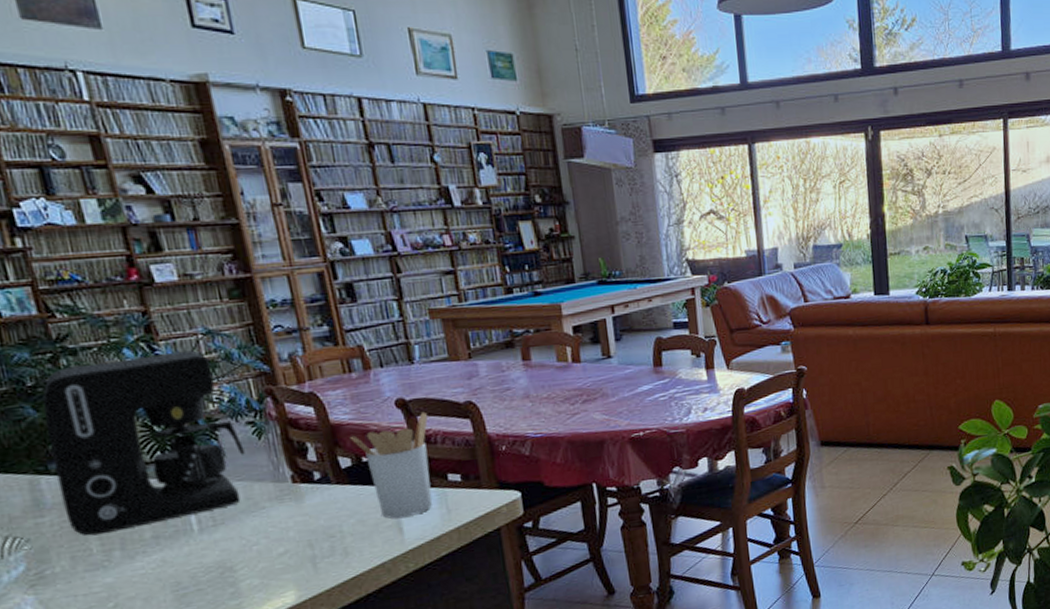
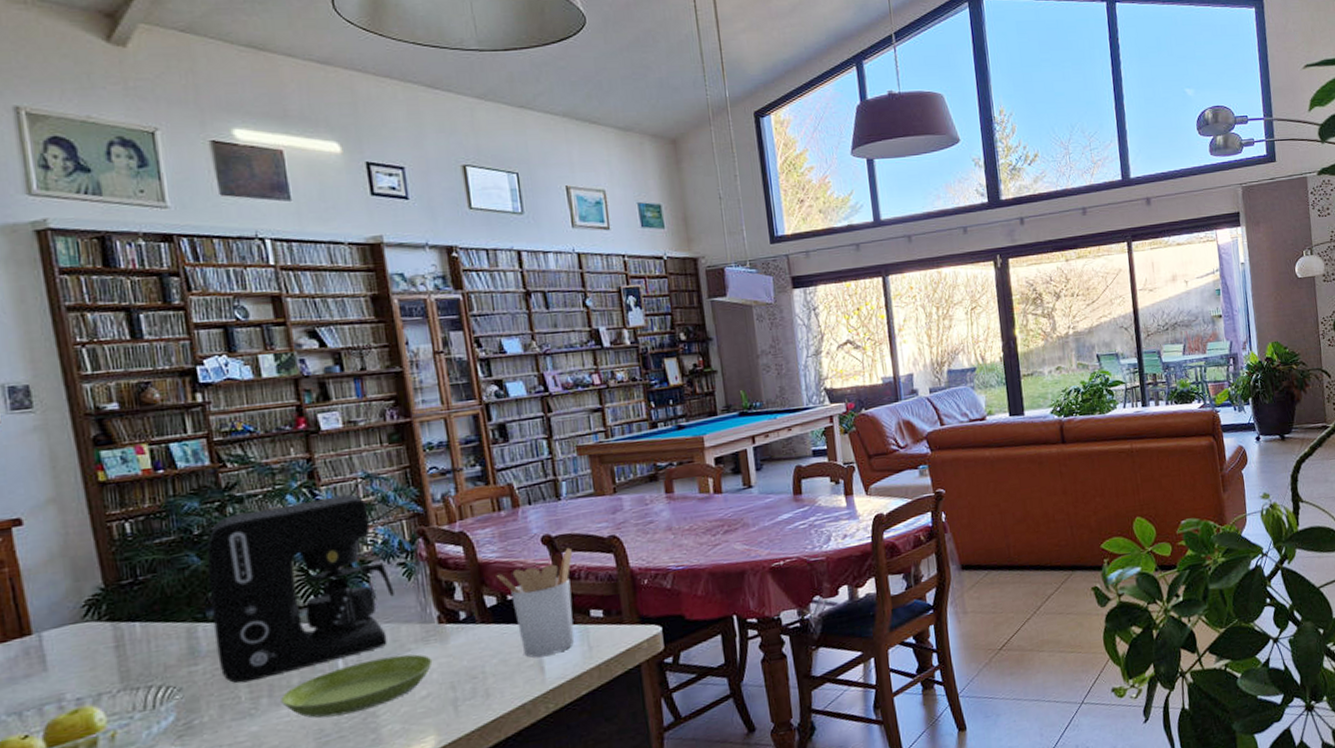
saucer: none [134,512,289,572] -> present [281,654,433,718]

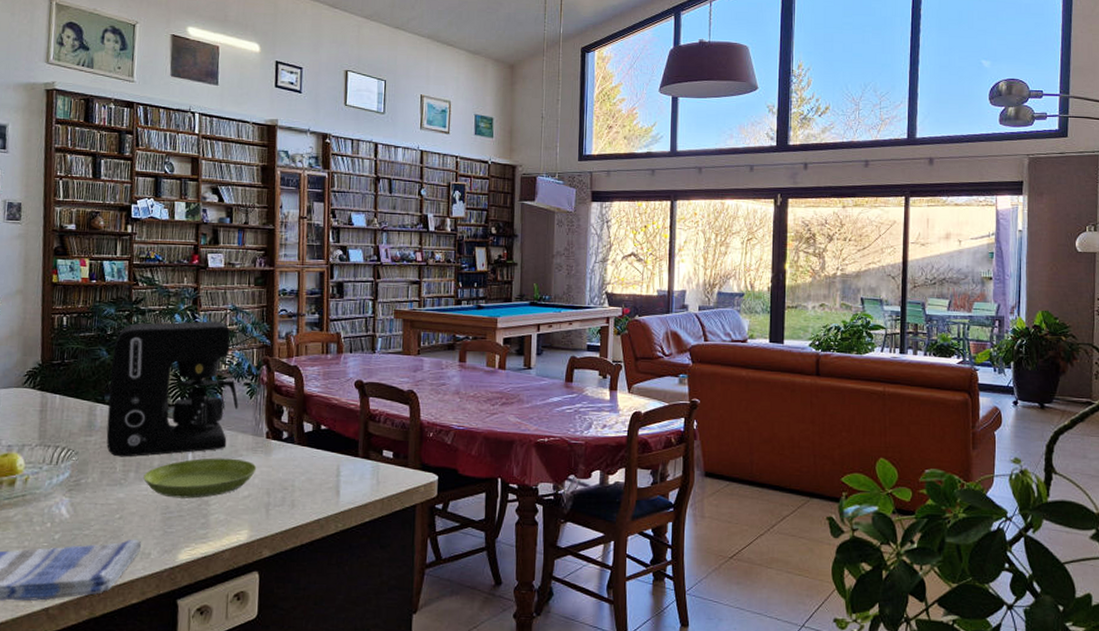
utensil holder: present [496,548,575,658] -> none [315,395,377,482]

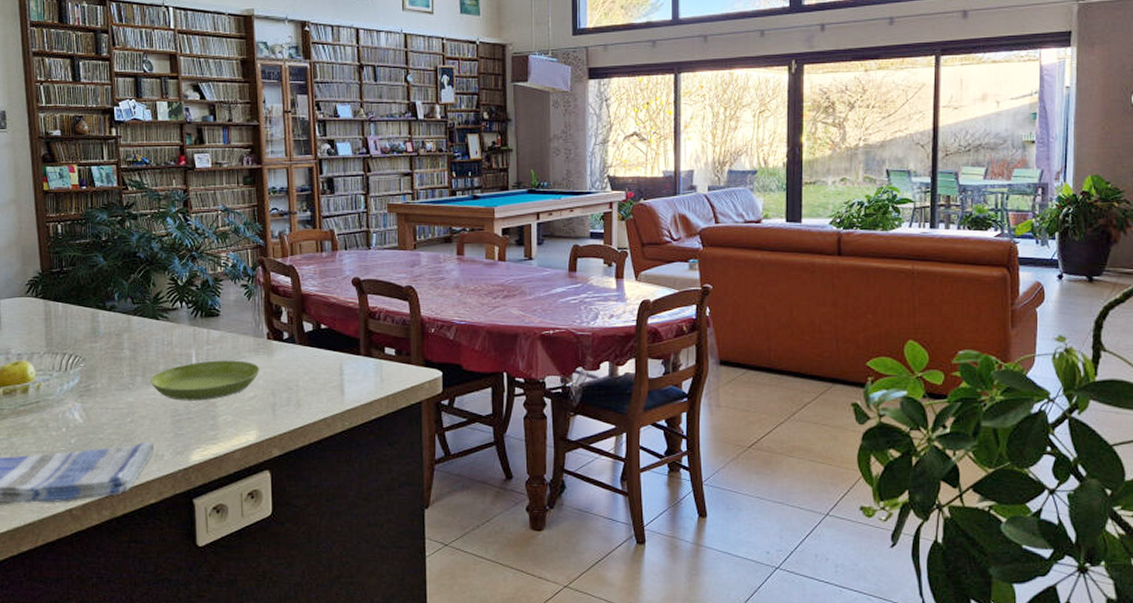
coffee maker: present [106,321,238,457] -> none [110,223,237,362]

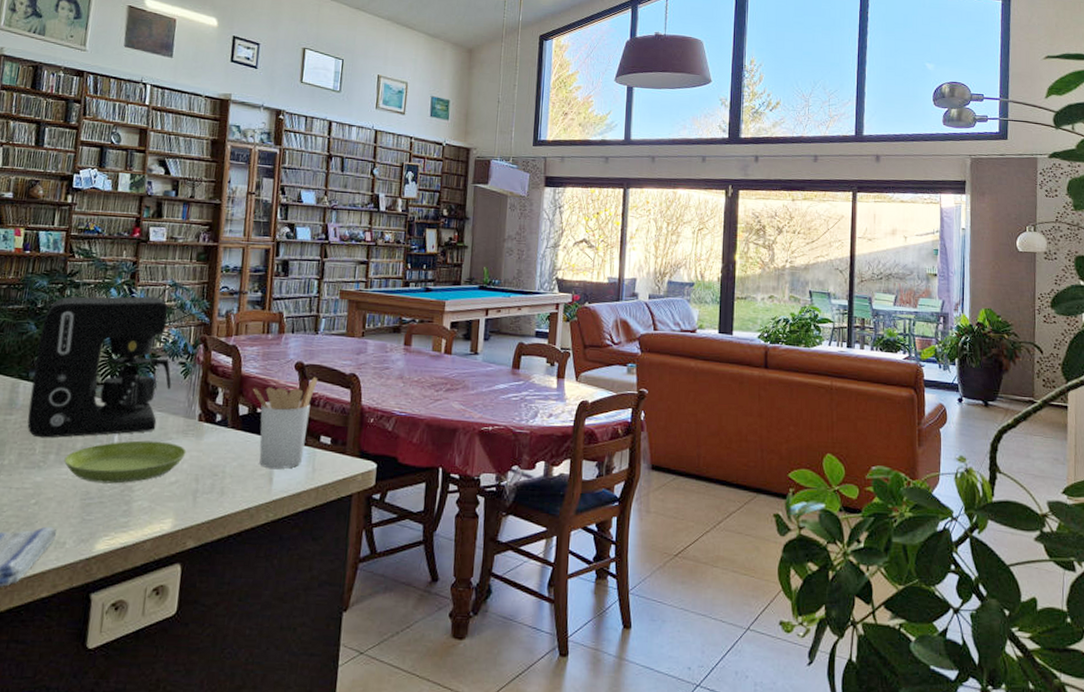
coffee maker: none [110,223,237,362] -> present [27,296,172,438]
utensil holder: none [314,292,375,380] -> present [252,377,317,469]

